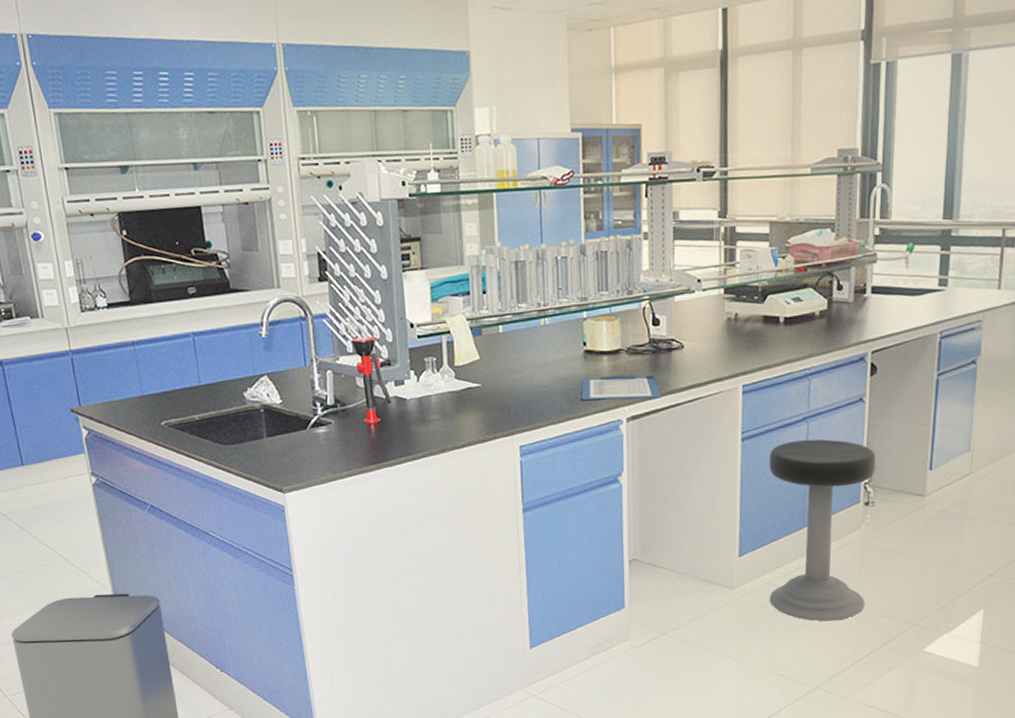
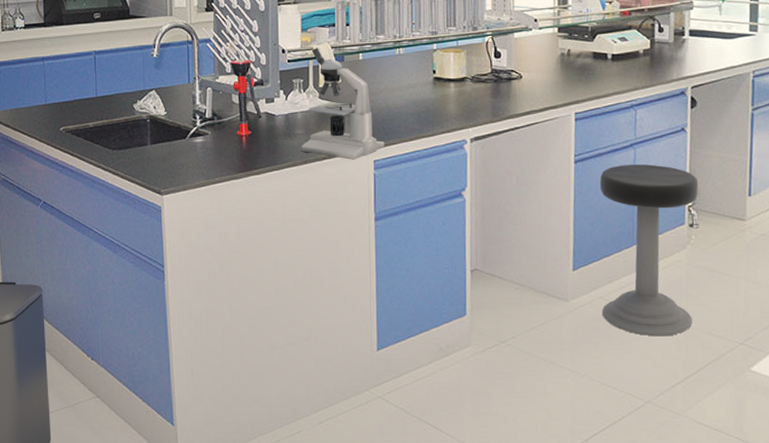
microscope: none [438,320,531,447] -> present [301,48,385,160]
clipboard: present [581,375,661,401] -> none [430,100,501,123]

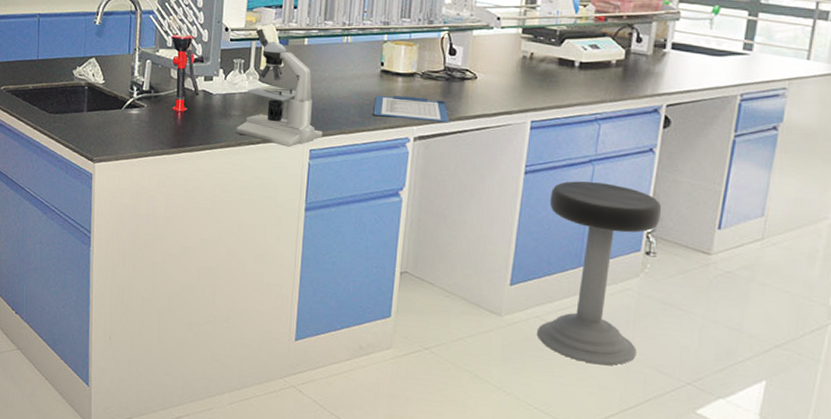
clipboard: none [430,100,501,123] -> present [373,95,449,123]

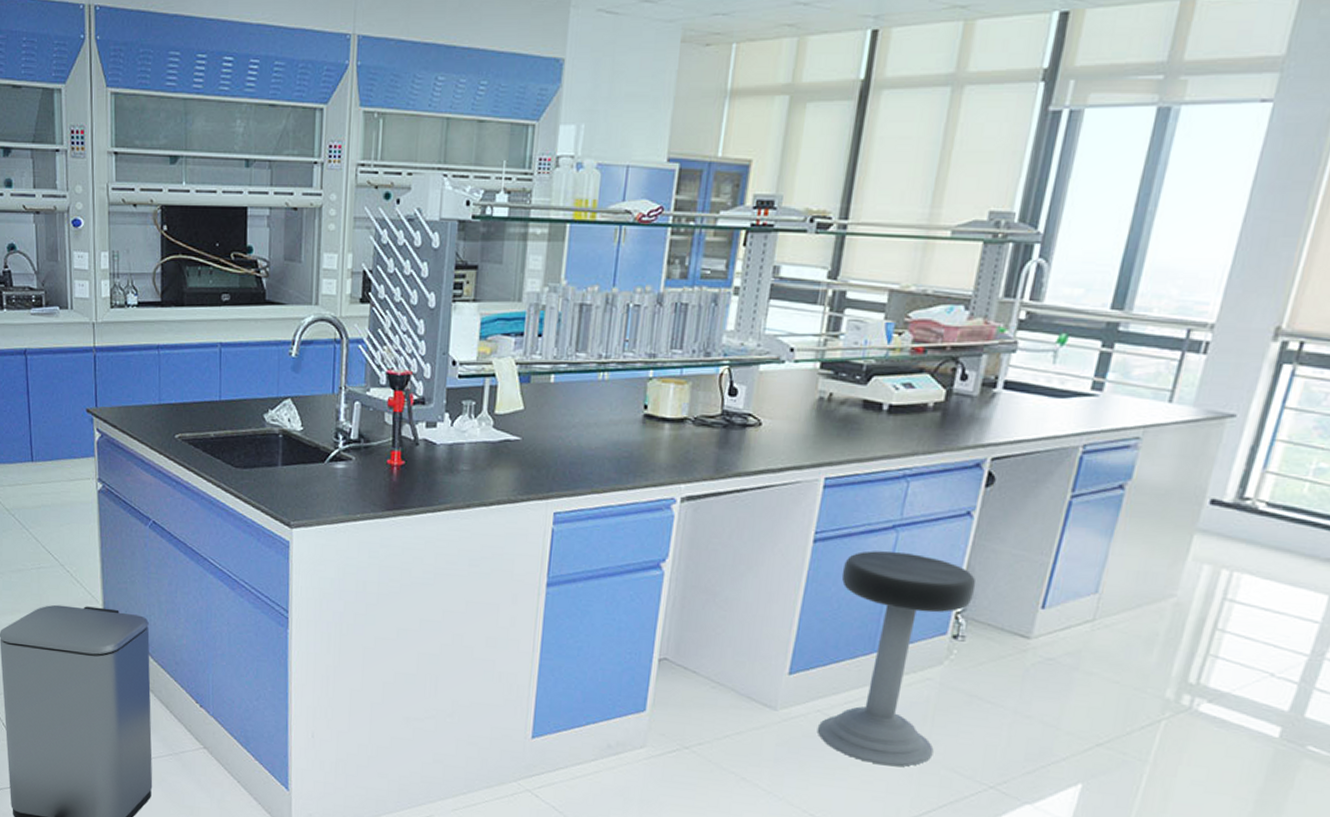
microscope: present [236,28,323,147] -> none [465,362,570,509]
clipboard: present [373,95,449,123] -> none [632,446,725,480]

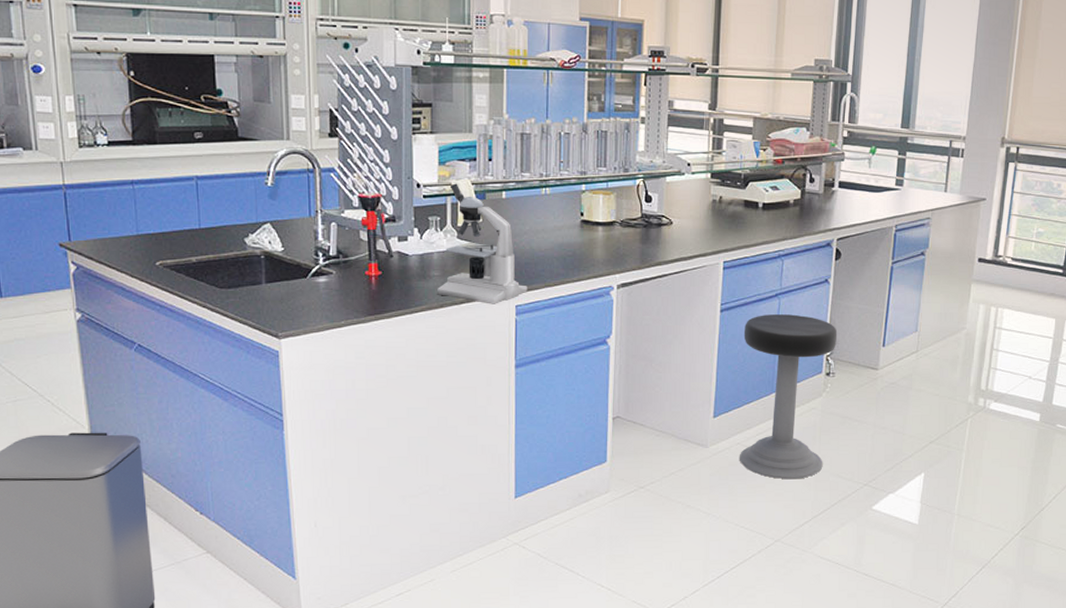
microscope: none [465,362,570,509] -> present [437,183,527,304]

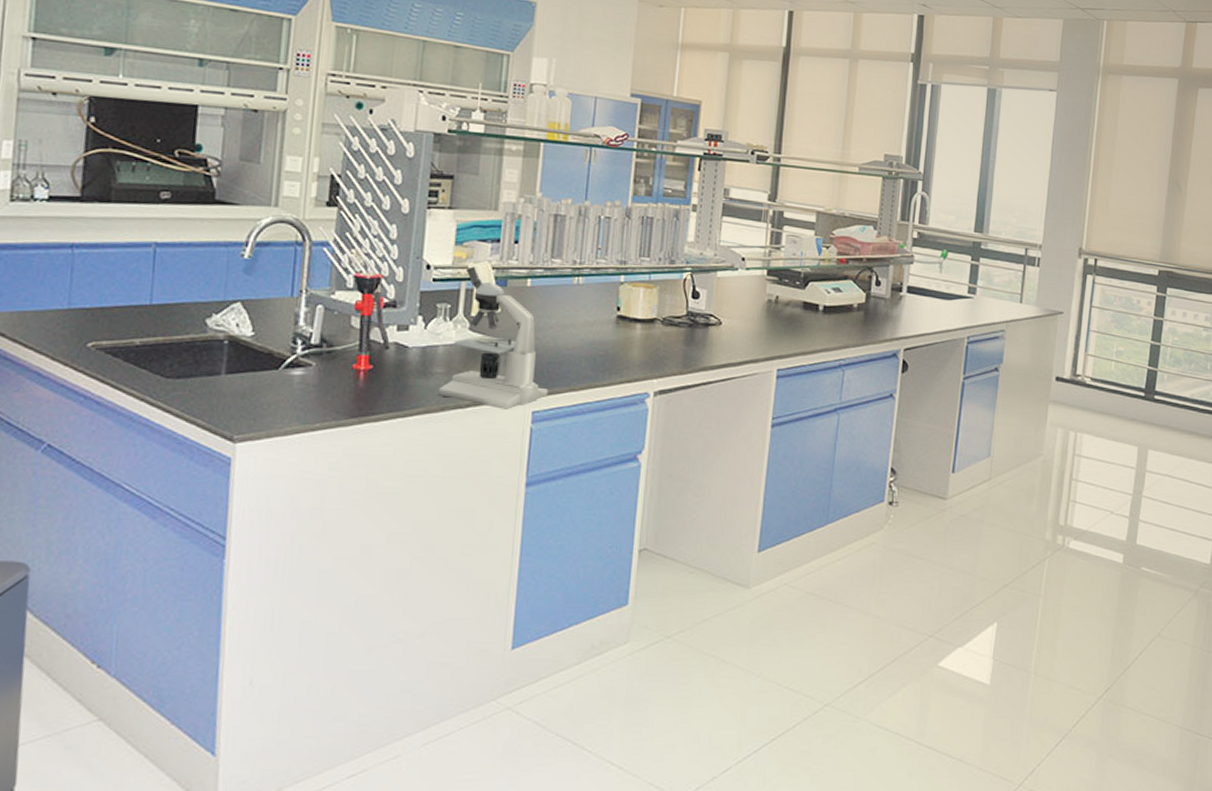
stool: present [739,314,838,480] -> none [785,432,903,629]

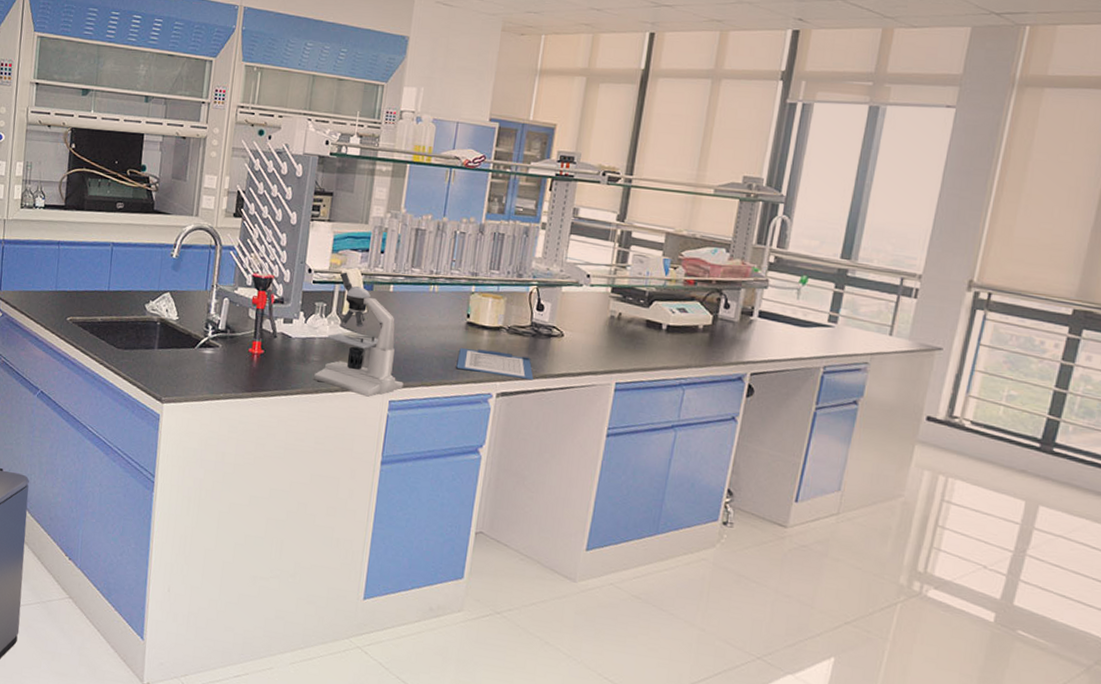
clipboard: none [608,344,693,375] -> present [456,348,534,381]

